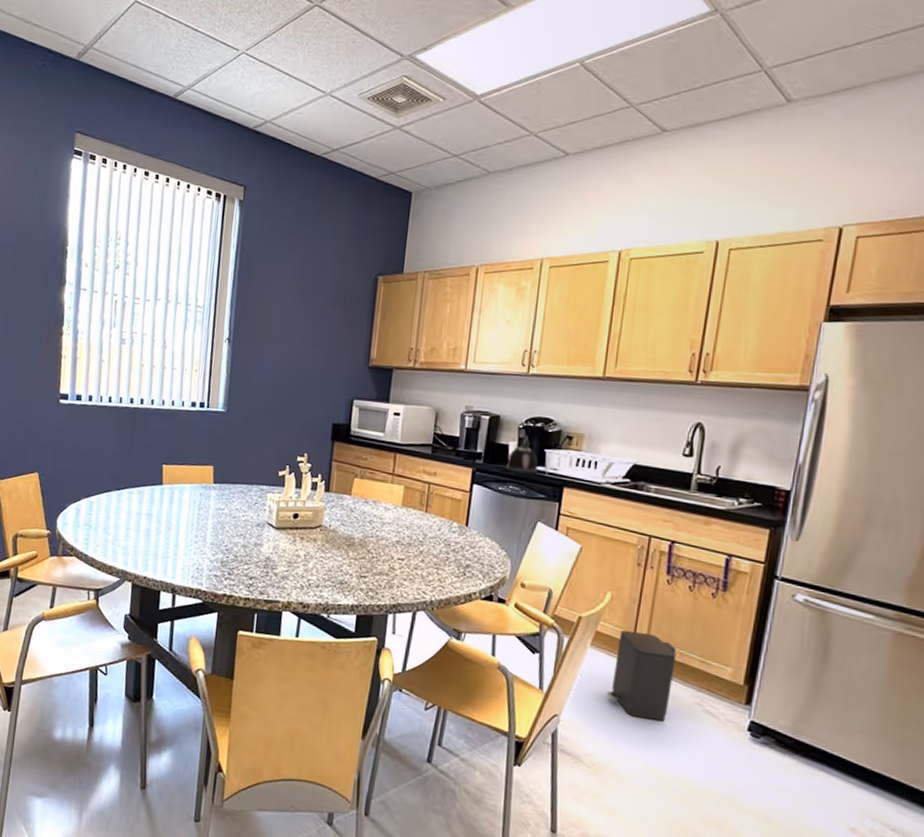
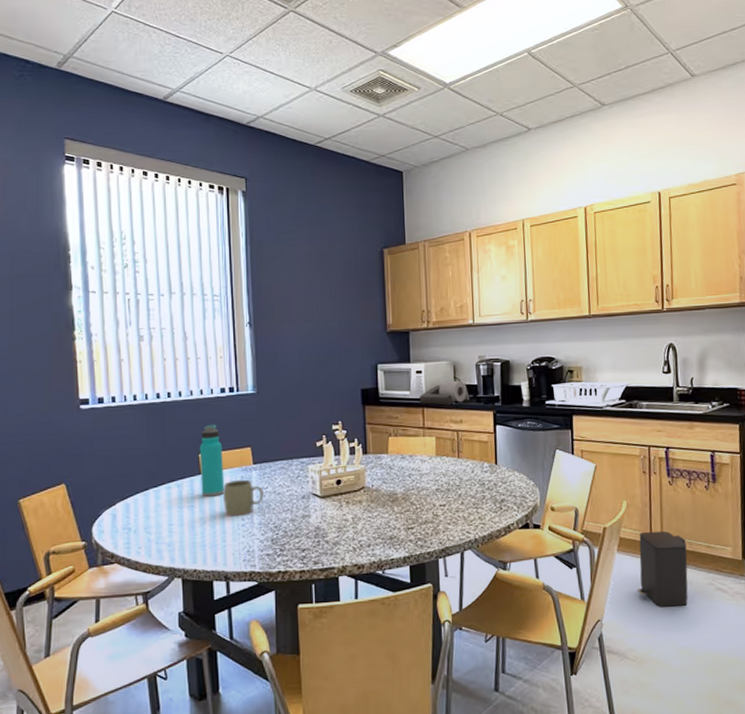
water bottle: none [160,436,187,509] -> present [199,424,225,497]
mug: none [179,496,220,532] -> present [223,479,264,516]
paper towel holder: none [392,427,449,455] -> present [419,380,470,406]
kettle: present [505,435,539,475] -> none [521,374,550,410]

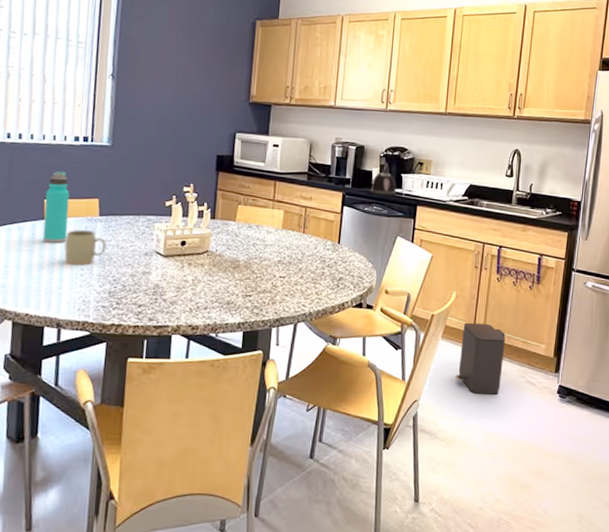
paper towel holder: present [419,380,470,406] -> none [272,157,322,182]
kettle: none [521,374,550,410] -> present [370,162,397,196]

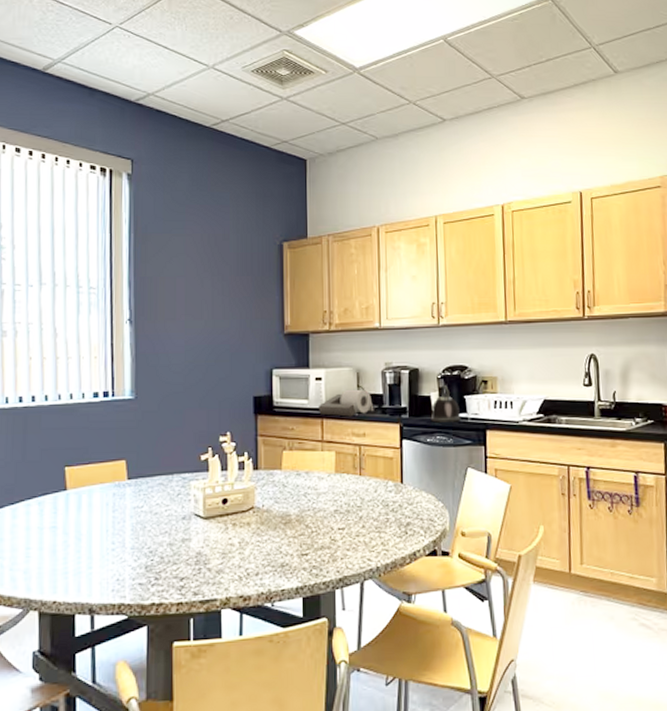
water bottle: present [42,171,70,243] -> none [65,433,94,516]
mug: present [64,229,107,265] -> none [91,496,138,539]
paper towel holder: none [272,157,322,182] -> present [318,389,374,417]
pedal bin: present [454,322,506,395] -> none [554,559,610,645]

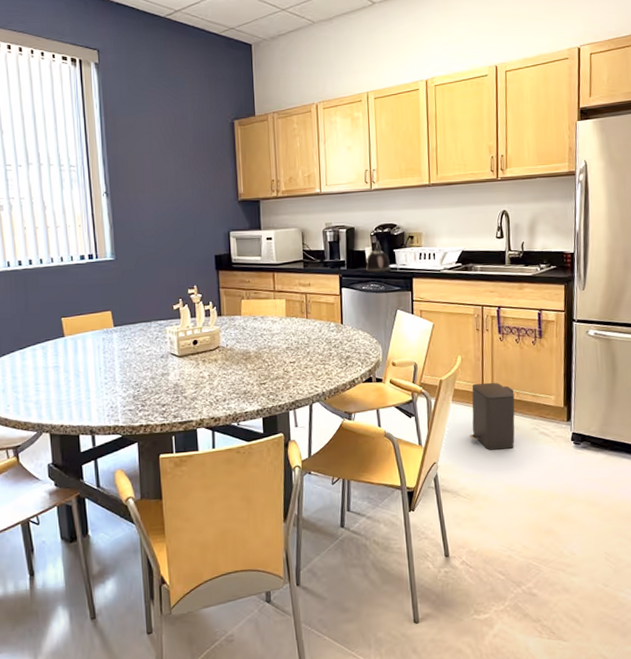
paper towel holder: present [318,389,374,417] -> none [269,246,317,270]
pedal bin: none [554,559,610,645] -> present [469,382,515,450]

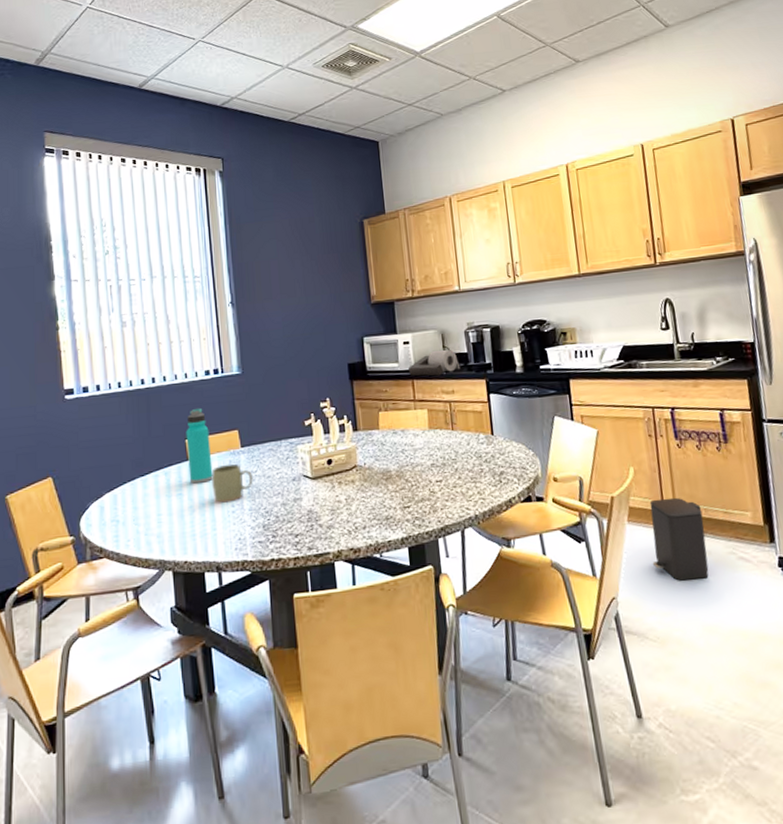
water bottle: none [61,289,87,358] -> present [186,407,213,484]
mug: none [86,341,125,375] -> present [211,463,253,503]
paper towel holder: none [269,246,317,270] -> present [407,349,461,377]
kettle: present [365,240,391,273] -> none [514,339,544,376]

